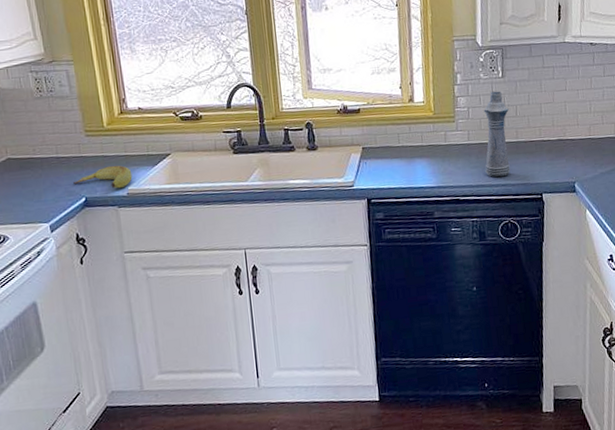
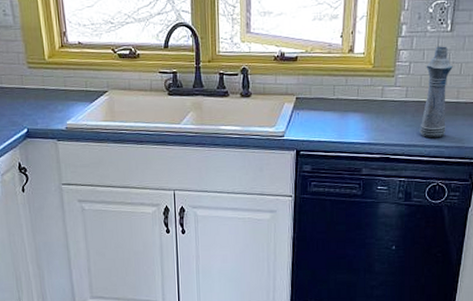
banana: present [73,165,133,189] -> none [16,99,71,123]

